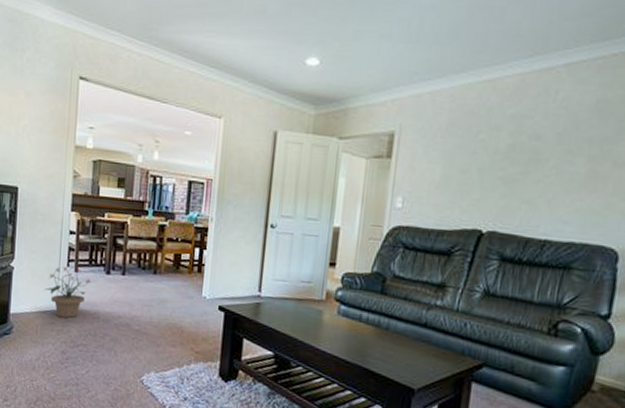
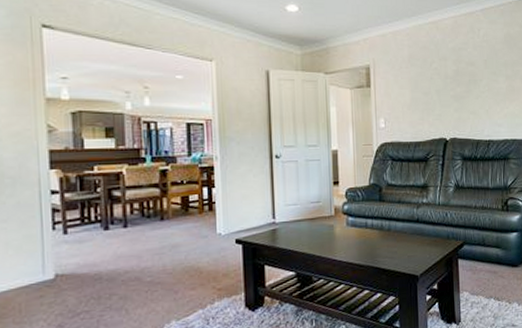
potted plant: present [43,266,91,318] -> none [24,229,86,288]

